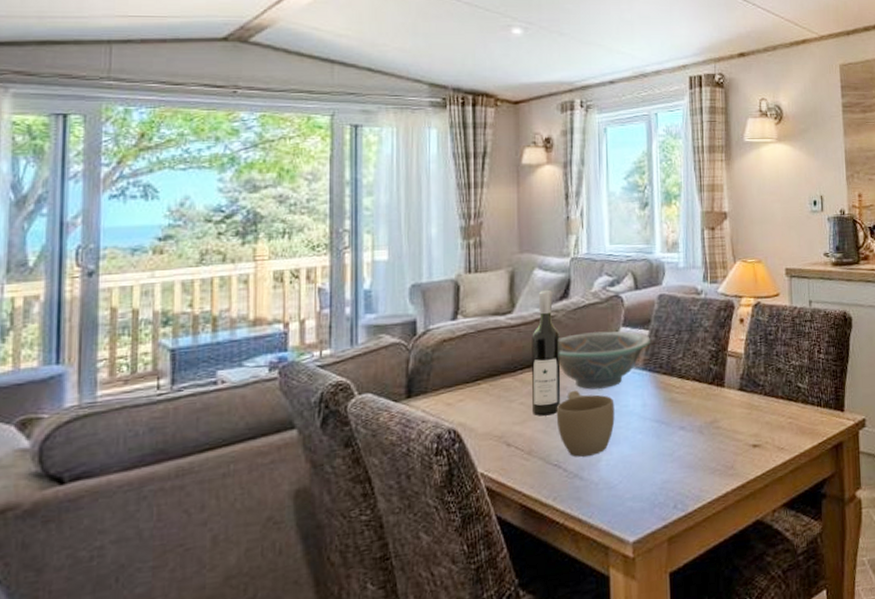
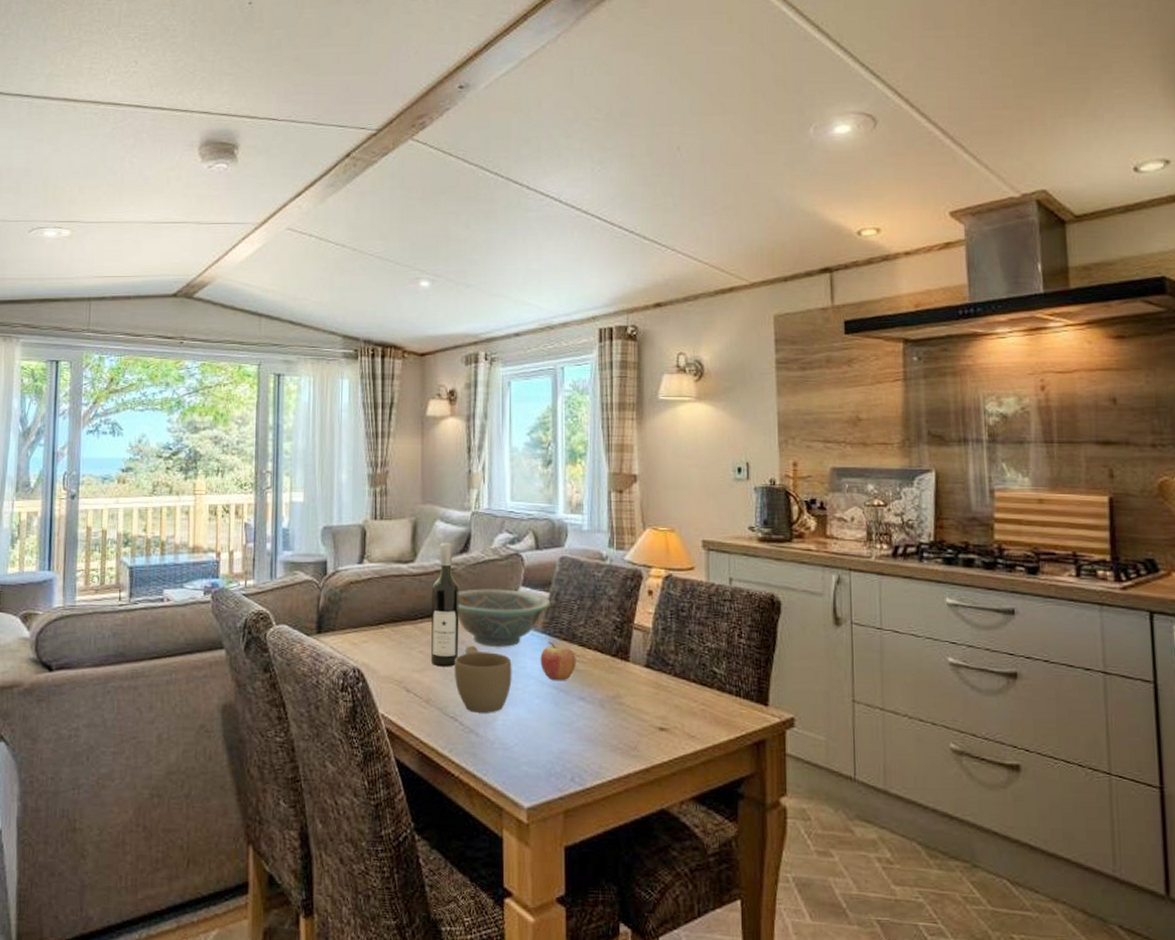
fruit: none [641,377,676,415] -> present [540,641,576,681]

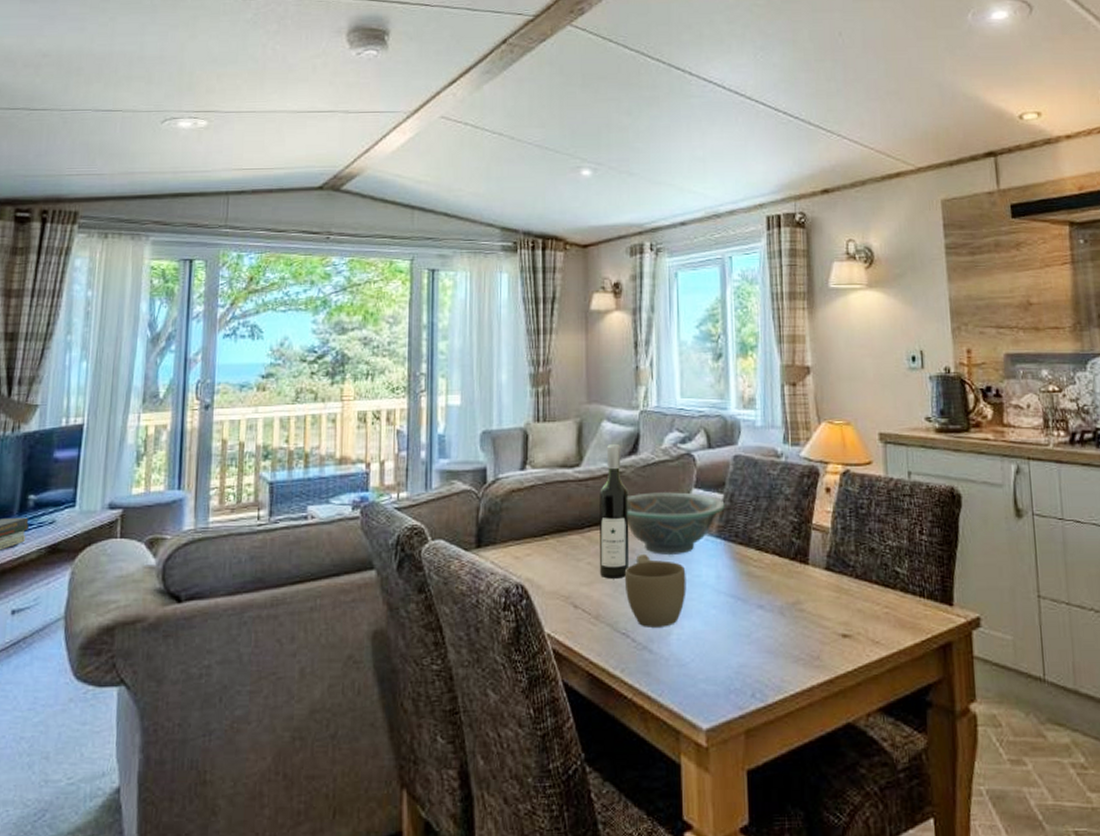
fruit: present [540,641,576,681] -> none [715,546,754,589]

